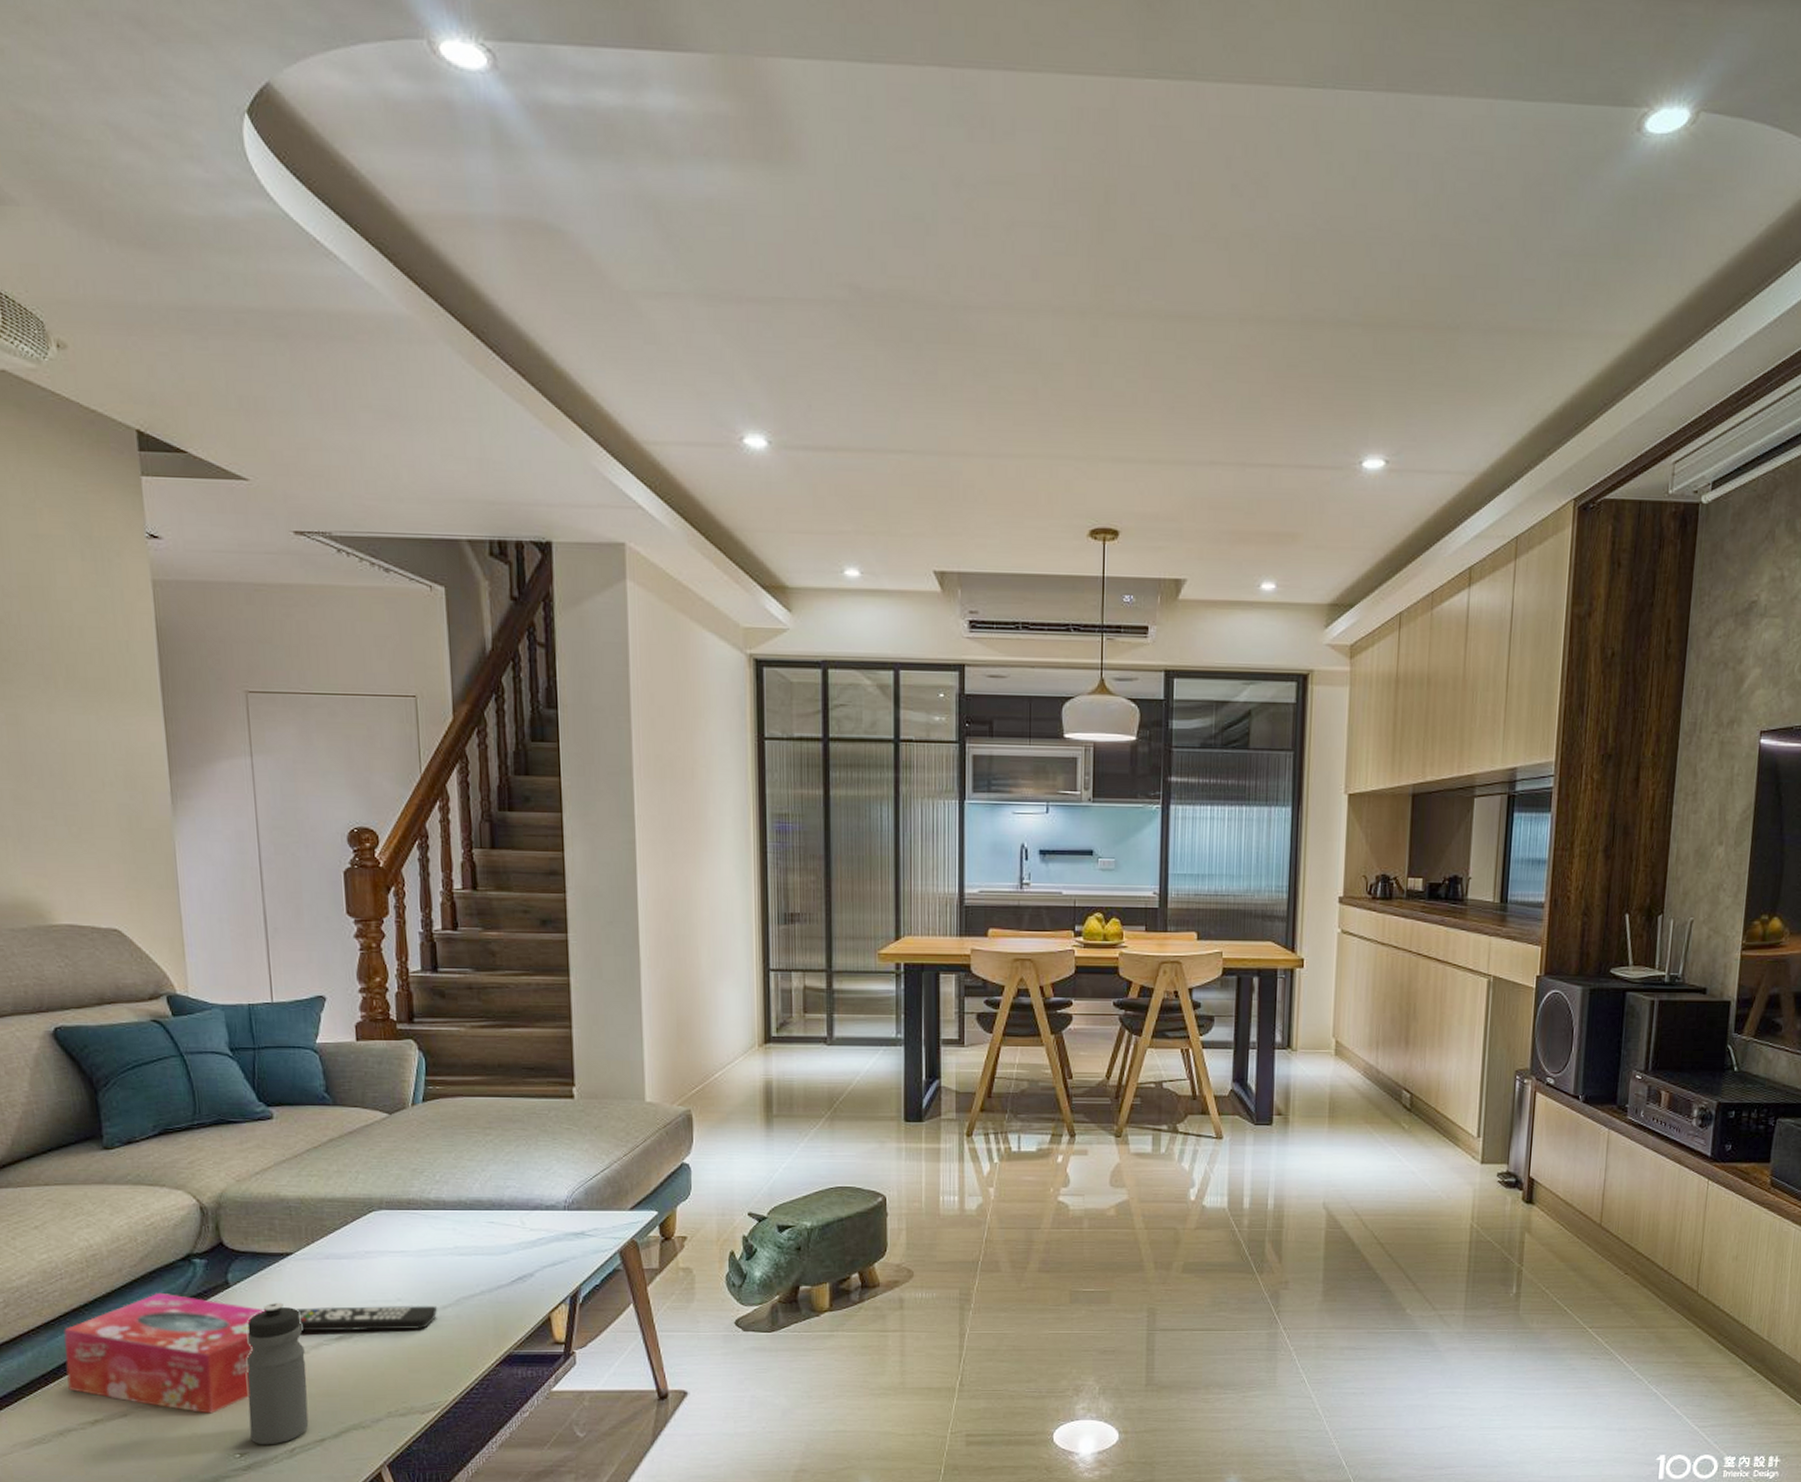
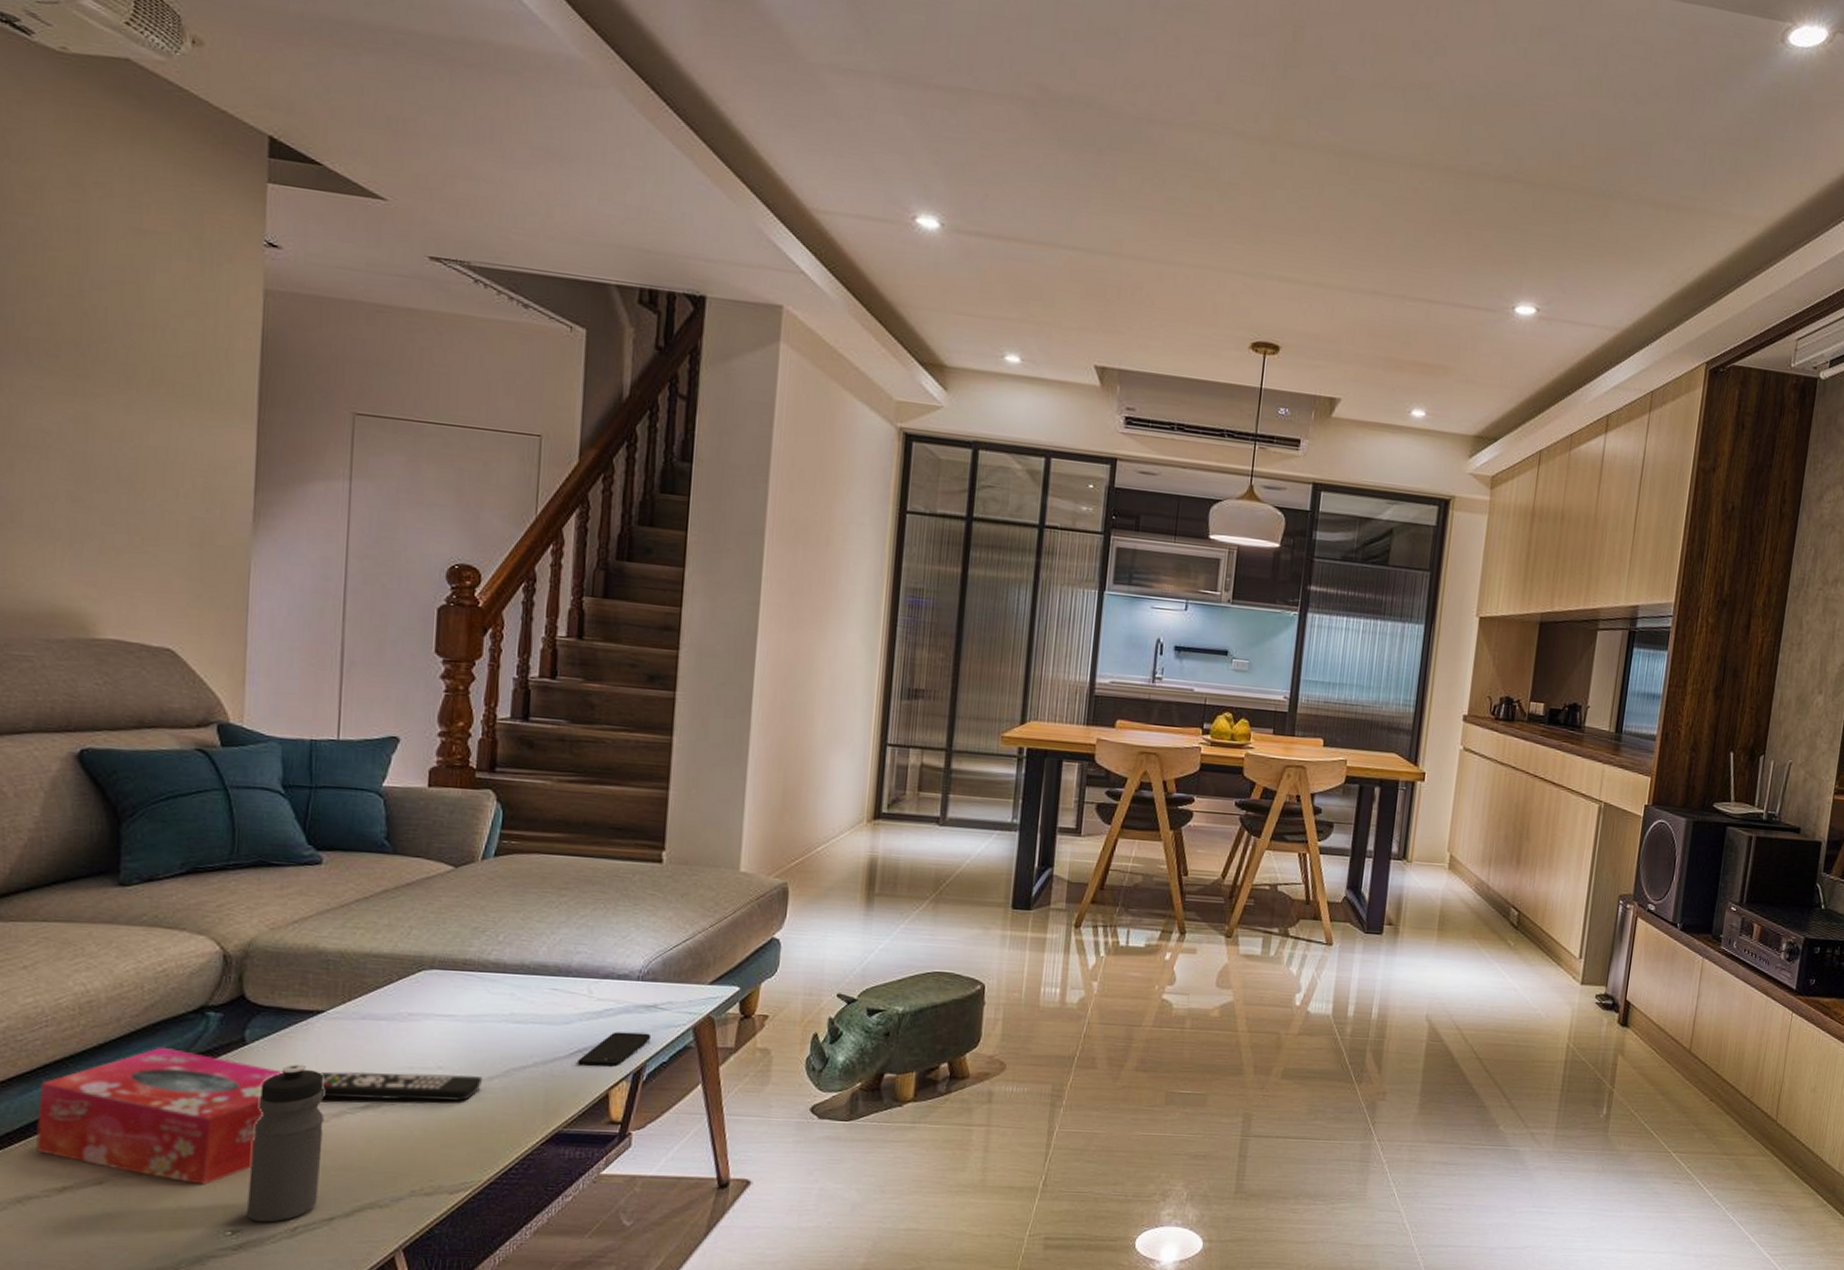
smartphone: none [519,1259,583,1293] -> present [578,1032,652,1067]

